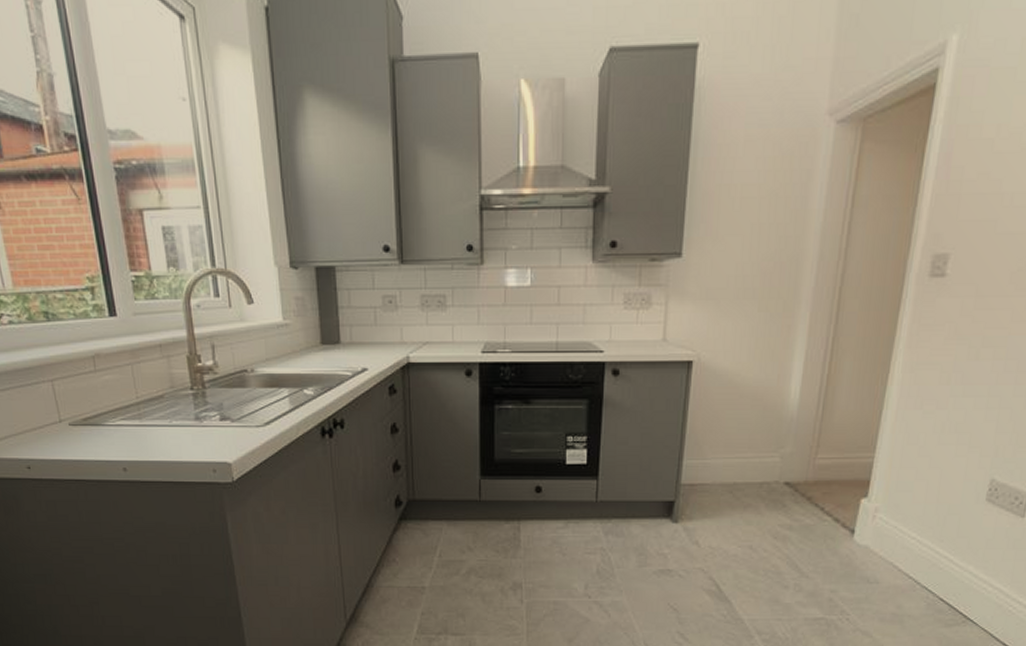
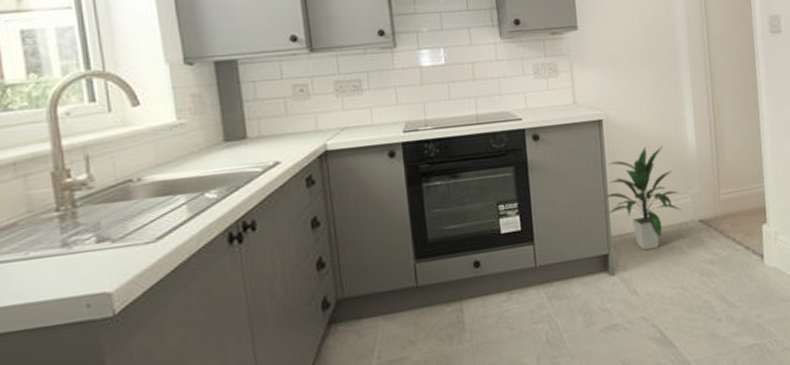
indoor plant: none [681,395,767,504] -> present [606,146,681,251]

